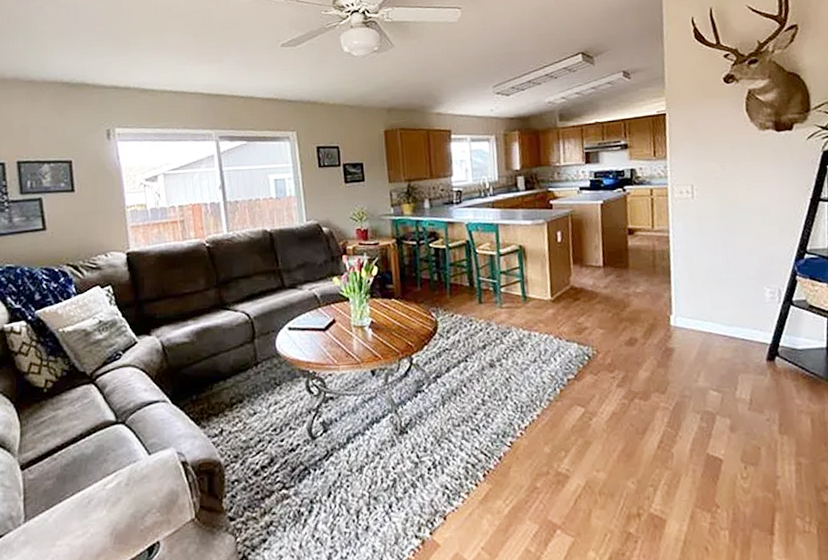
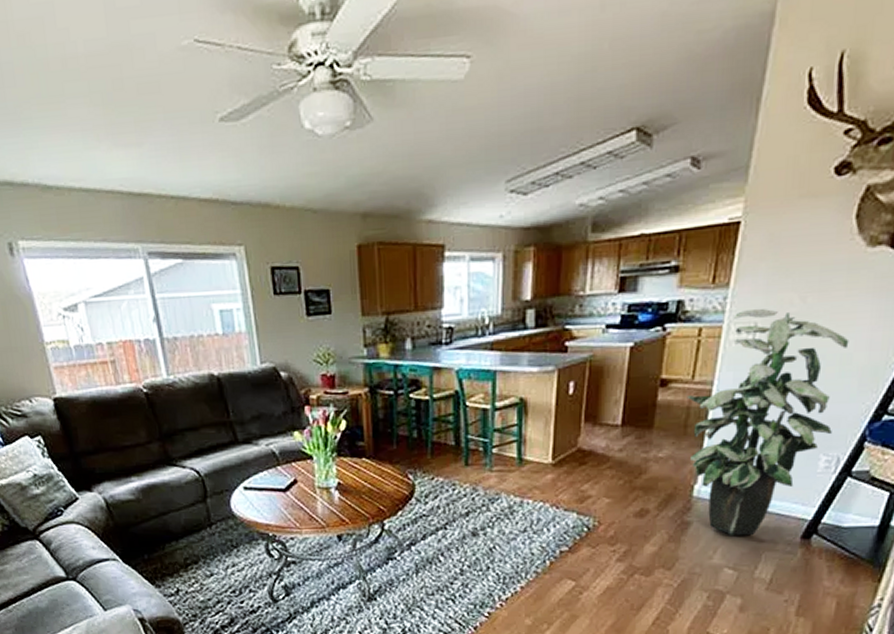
indoor plant: none [651,175,769,360] -> present [687,309,849,536]

